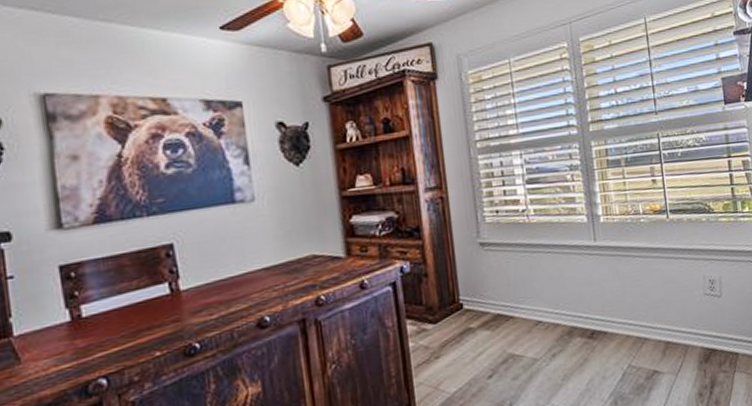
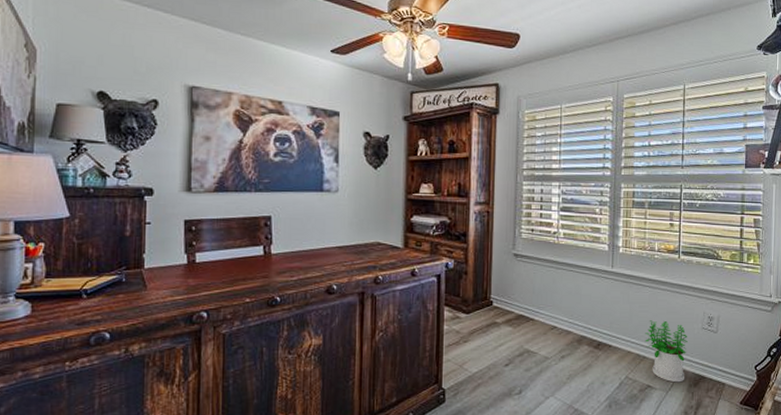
potted plant: none [642,292,694,362] -> present [645,320,688,383]

